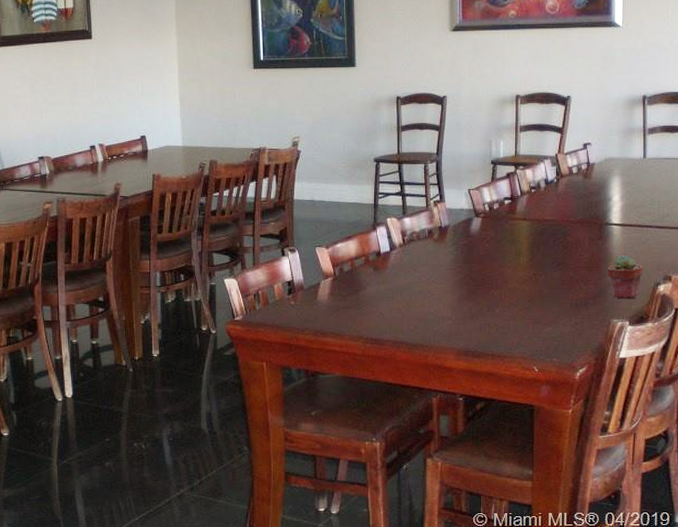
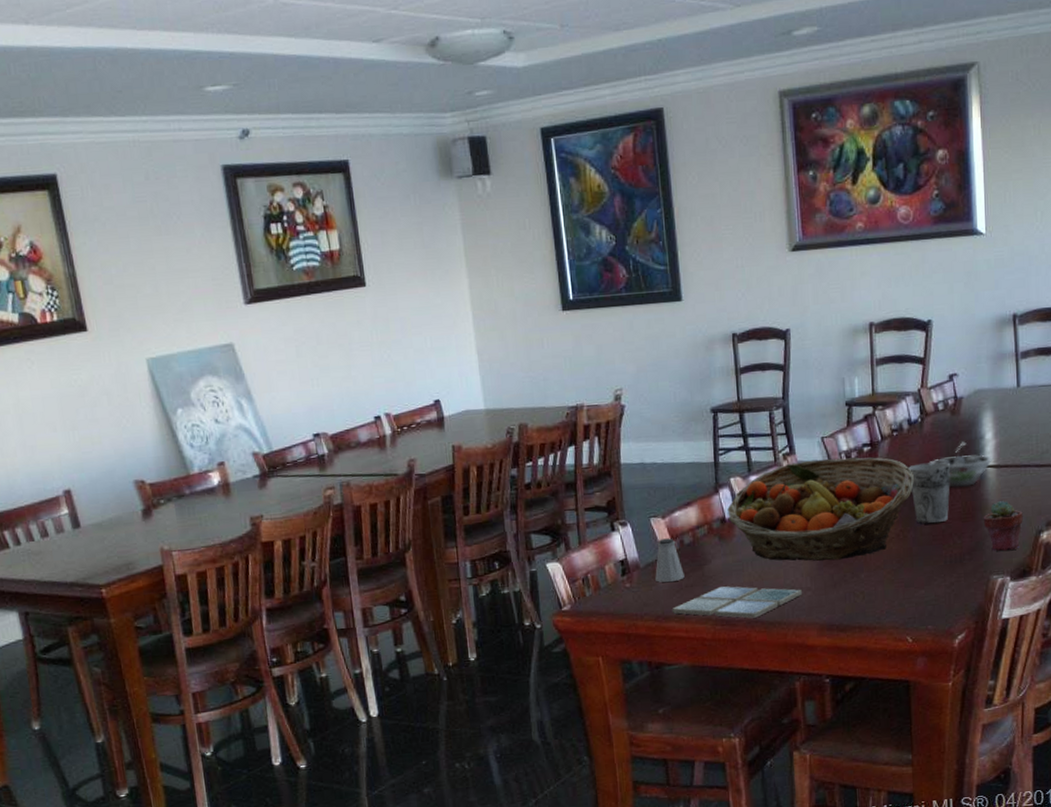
saltshaker: none [317,265,342,303] -> present [655,538,685,582]
drink coaster: none [329,310,443,340] -> present [672,586,802,618]
fruit basket: none [383,208,548,296] -> present [727,457,915,562]
cup: none [543,217,581,270] -> present [908,462,951,524]
bowl: none [559,202,619,240] -> present [925,442,994,487]

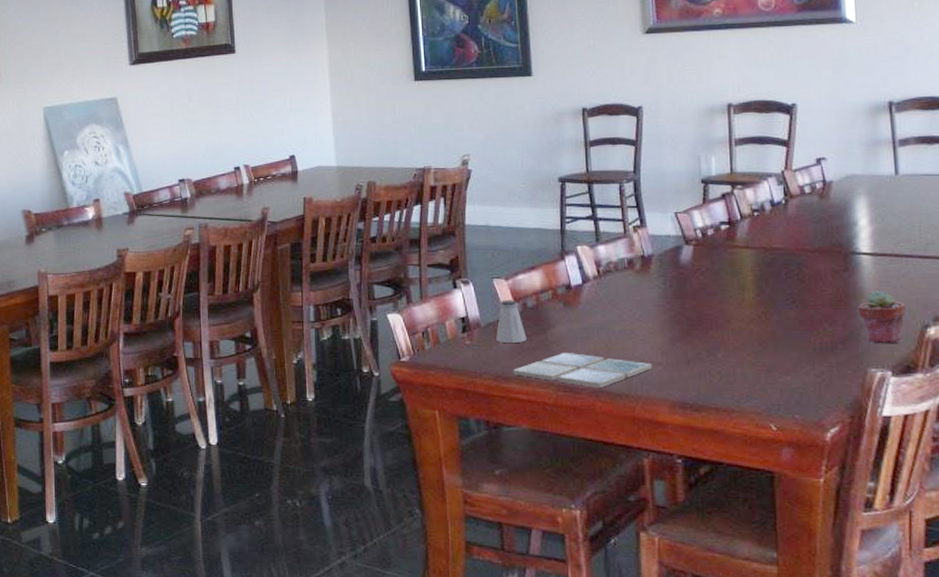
fruit basket: present [727,457,915,562] -> none [573,235,779,337]
cup: present [908,462,951,524] -> none [771,245,820,308]
bowl: present [925,442,994,487] -> none [790,226,869,273]

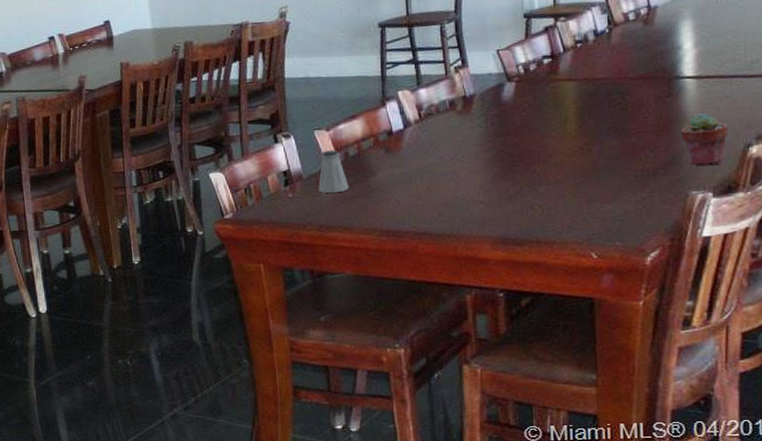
drink coaster: present [512,352,652,388] -> none [335,197,474,230]

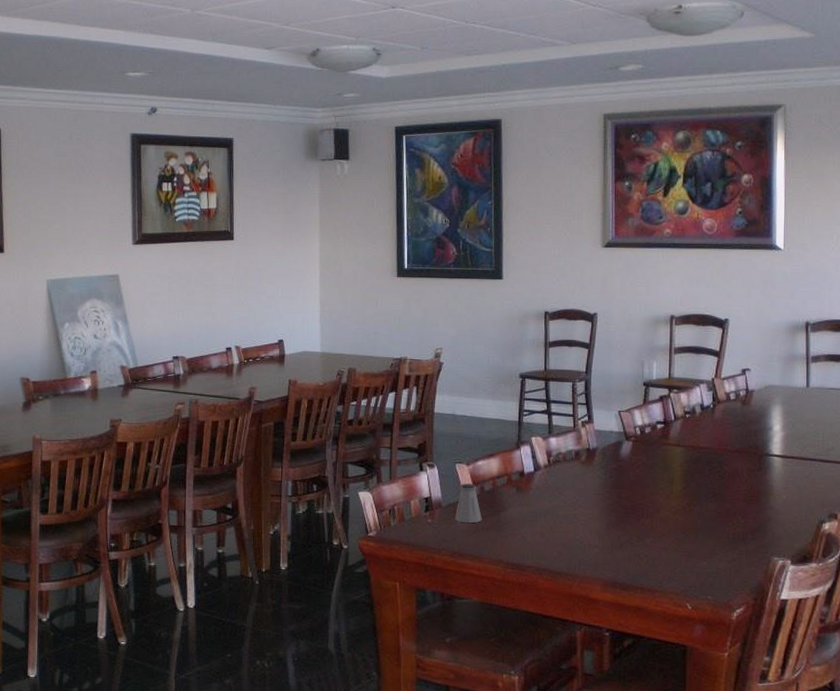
potted succulent: present [680,112,728,166] -> none [767,488,806,536]

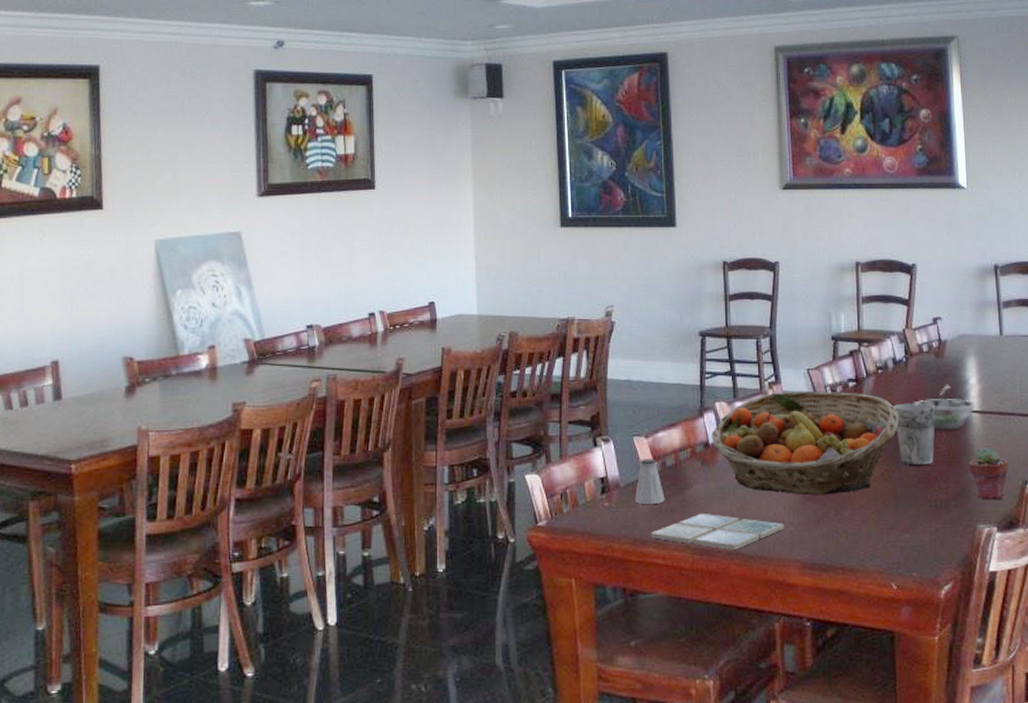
drink coaster: none [467,532,589,566] -> present [650,513,784,550]
fruit basket: none [526,430,704,524] -> present [711,392,900,496]
cup: none [698,445,739,502] -> present [893,403,936,466]
bowl: none [715,430,780,472] -> present [910,385,978,430]
potted succulent: none [767,488,806,536] -> present [968,447,1009,499]

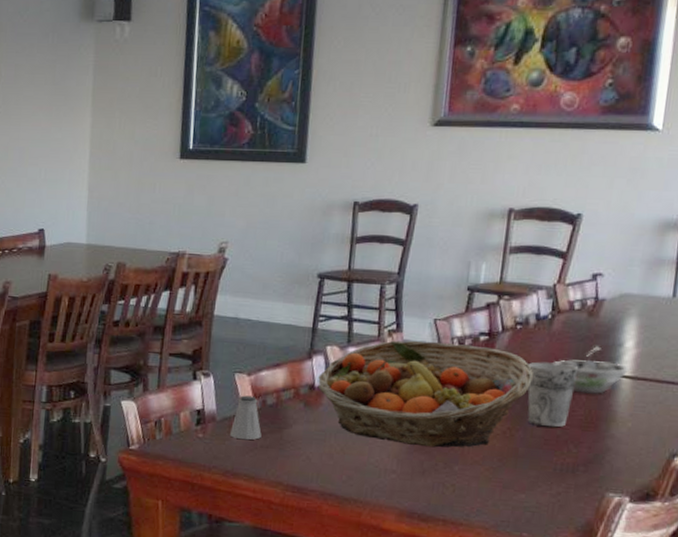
drink coaster: present [650,513,784,550] -> none [242,452,386,491]
potted succulent: present [968,447,1009,499] -> none [607,414,657,470]

